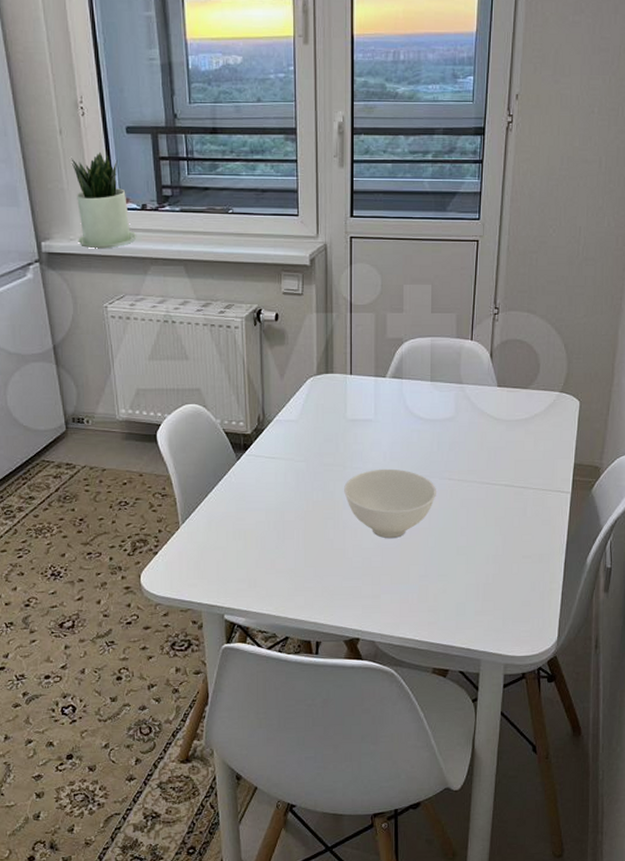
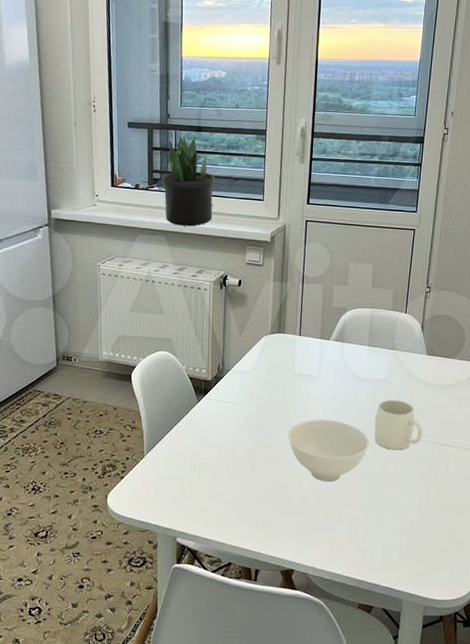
planter: present [71,151,137,249] -> none [81,141,129,219]
planter: none [173,141,239,252] -> present [161,136,215,226]
mug: none [441,440,496,497] -> present [374,399,423,450]

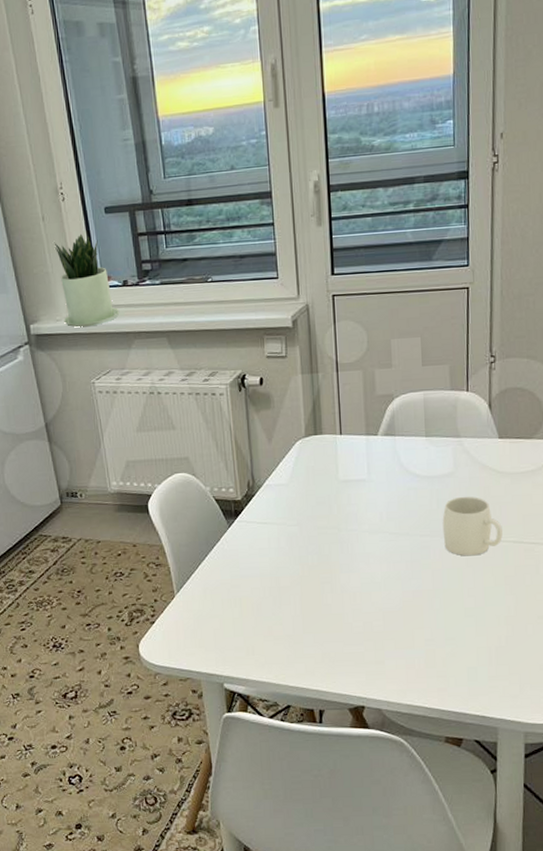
planter: none [81,141,129,219] -> present [54,233,120,328]
planter: present [161,136,215,226] -> none [153,213,219,323]
bowl: present [288,419,369,481] -> none [340,529,439,601]

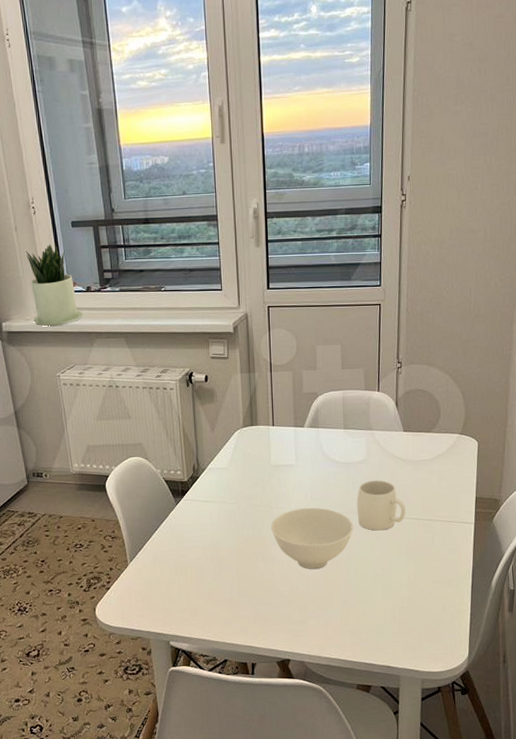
bowl: none [340,529,439,601] -> present [271,507,353,569]

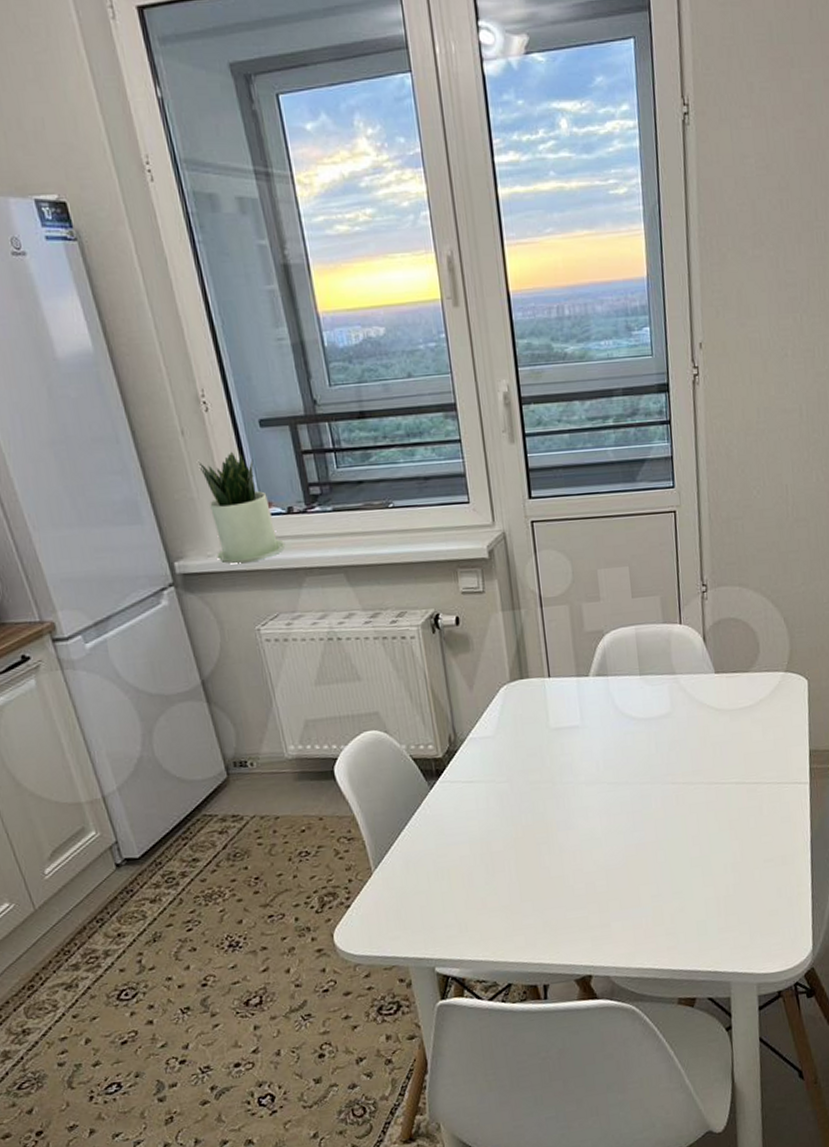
bowl: present [271,507,353,569] -> none [555,778,660,858]
mug: present [356,480,406,531] -> none [662,737,725,802]

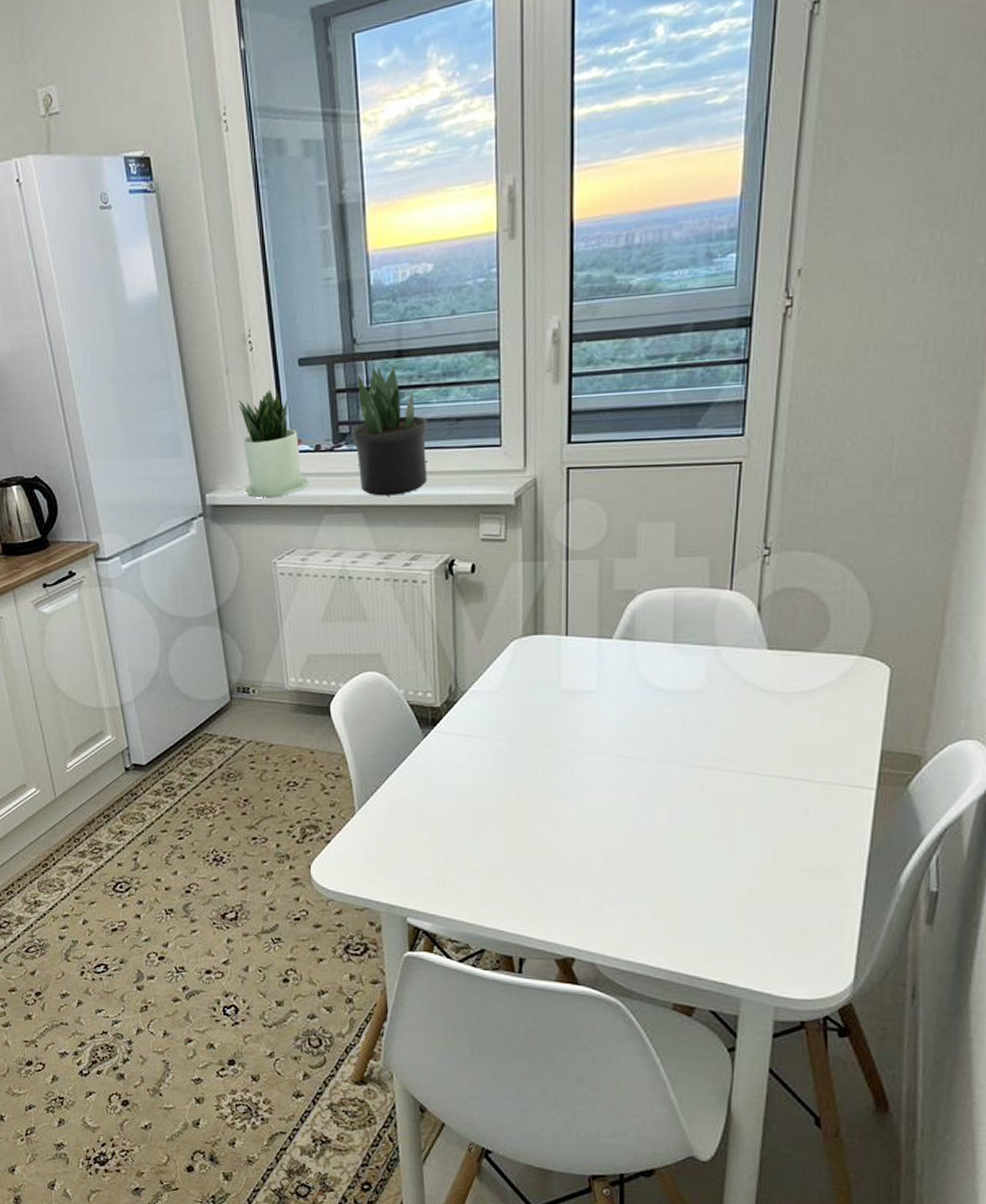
planter: none [322,428,404,556] -> present [351,367,428,496]

